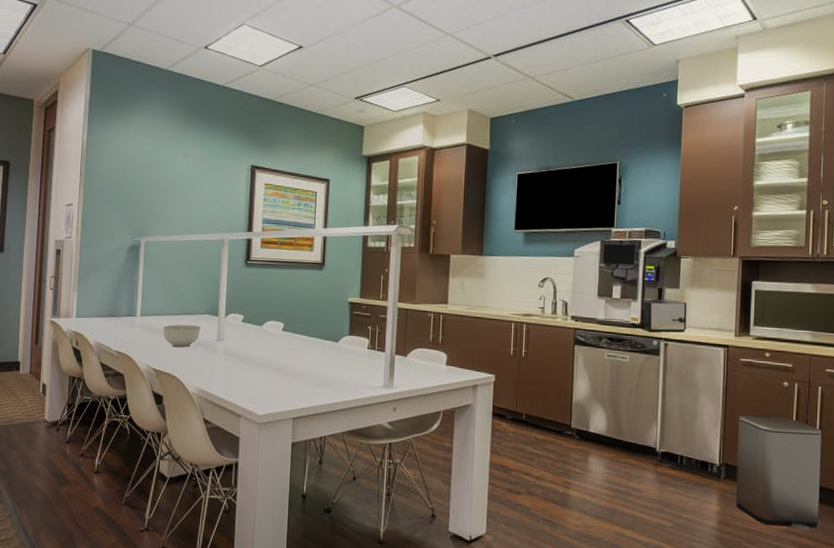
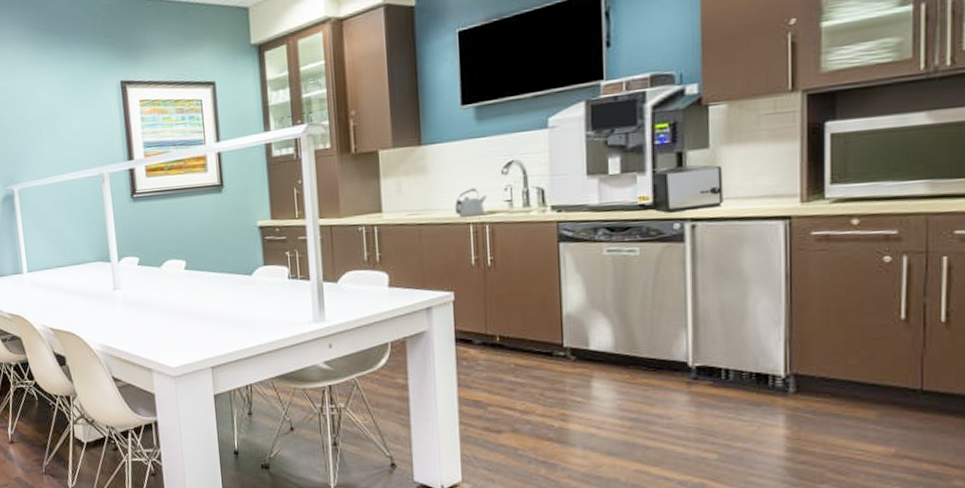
bowl: present [163,324,200,347] -> none [53,276,94,302]
kettle: none [502,294,527,317] -> present [455,188,488,219]
pedal bin: present [736,415,821,530] -> none [813,304,950,452]

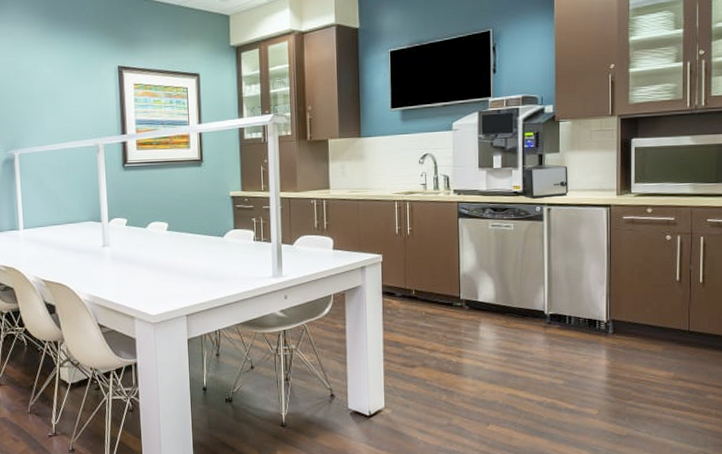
kettle: present [455,188,488,219] -> none [385,173,409,197]

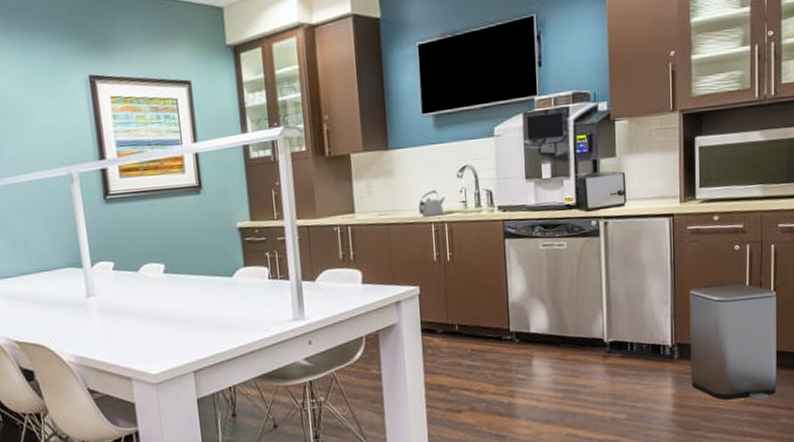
kettle: none [385,173,409,197] -> present [419,190,446,218]
pedal bin: none [624,270,705,376] -> present [689,283,777,400]

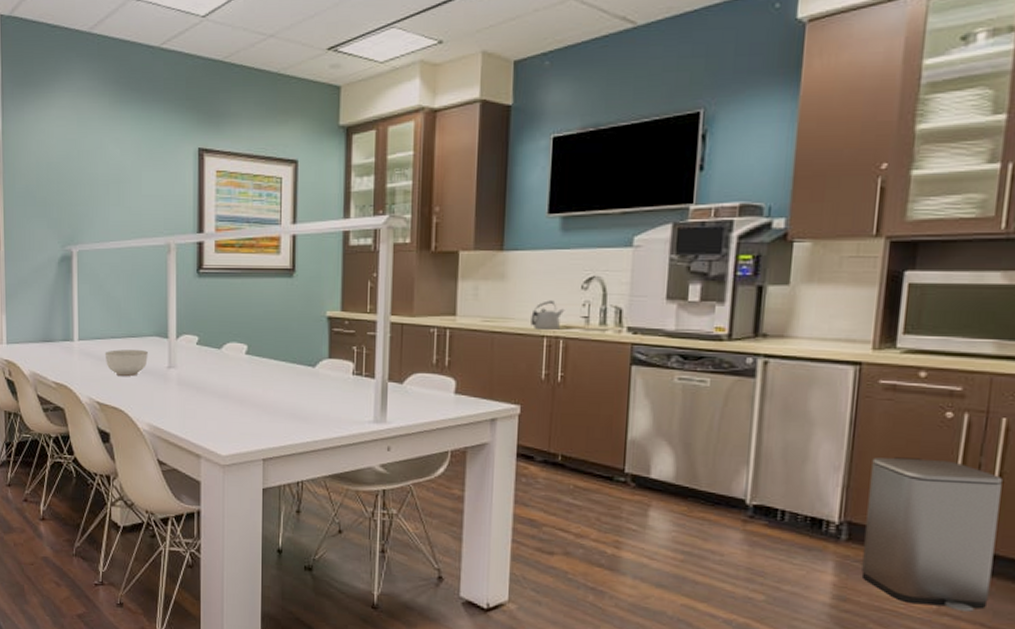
bowl: none [17,283,64,312] -> present [104,349,148,376]
toaster: present [563,170,627,212] -> none [712,299,801,347]

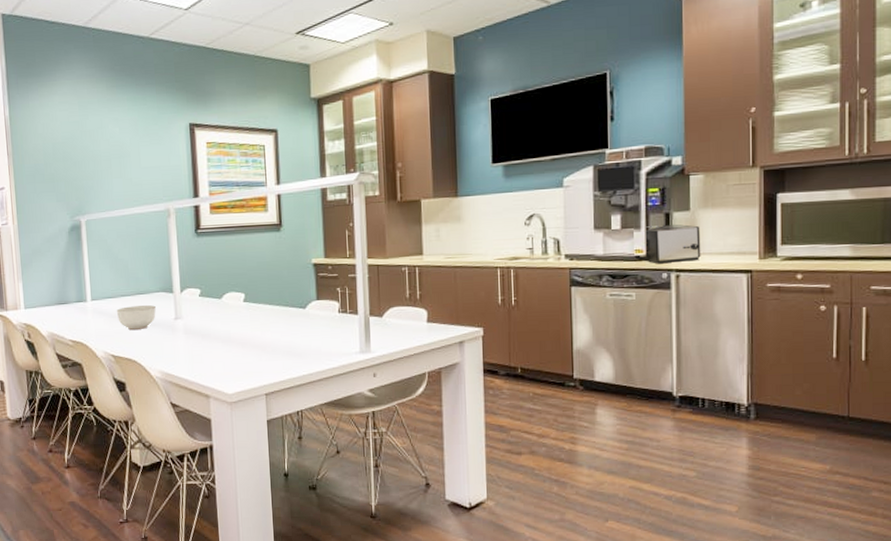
kettle: present [531,300,565,331] -> none [485,236,513,263]
toaster: none [712,299,801,347] -> present [633,224,701,264]
pedal bin: present [861,457,1002,612] -> none [768,345,868,469]

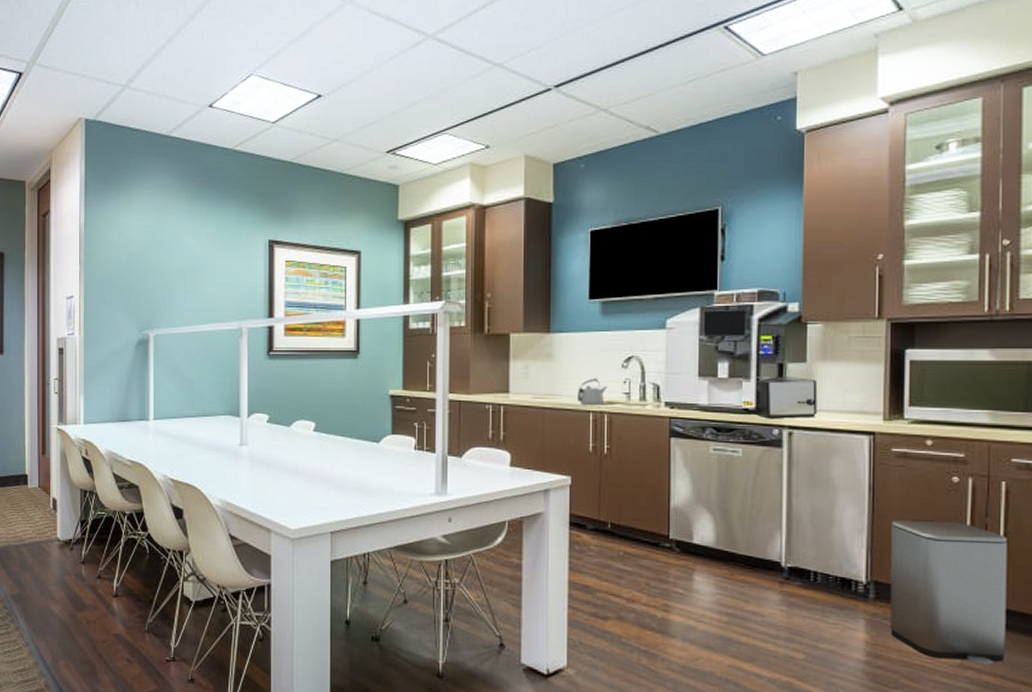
bowl: present [116,305,156,330] -> none [179,428,220,453]
kettle: none [485,236,513,263] -> present [577,378,608,406]
pedal bin: none [768,345,868,469] -> present [890,519,1007,665]

